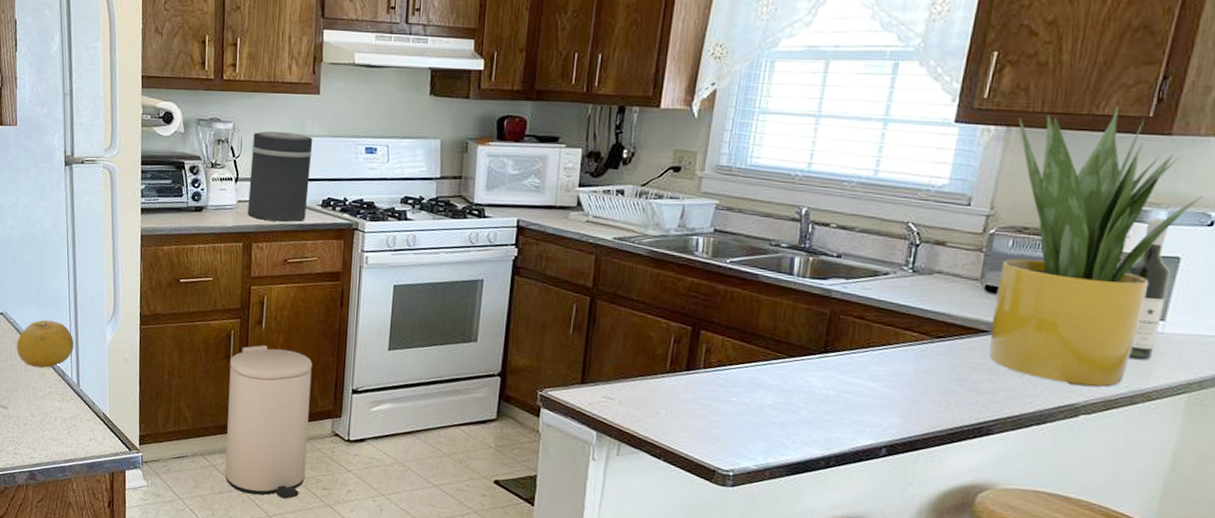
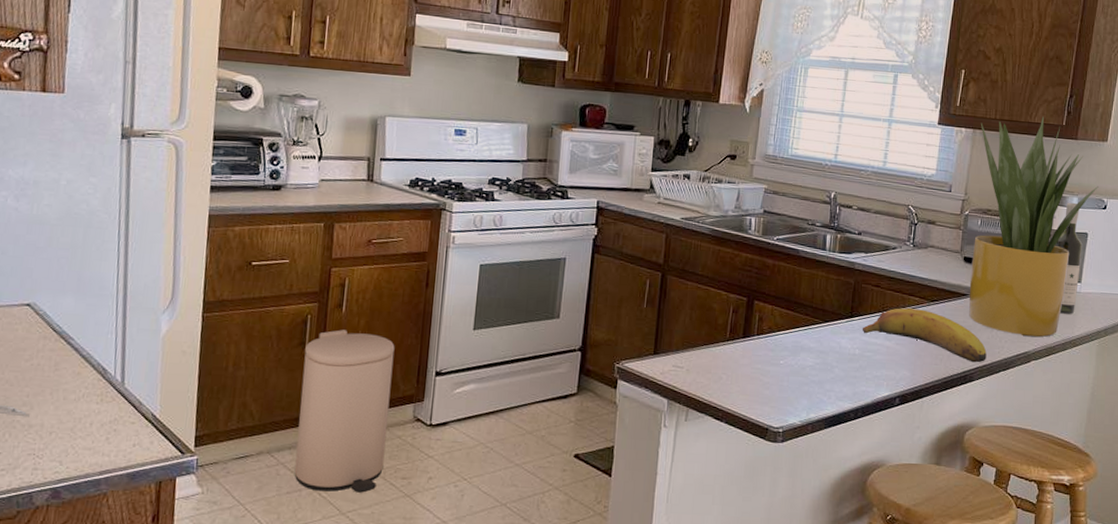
fruit: present [16,319,74,368] -> none [45,310,120,366]
cylinder: present [247,131,313,223] -> none [330,110,402,203]
fruit: none [838,344,1013,414] -> present [862,308,987,363]

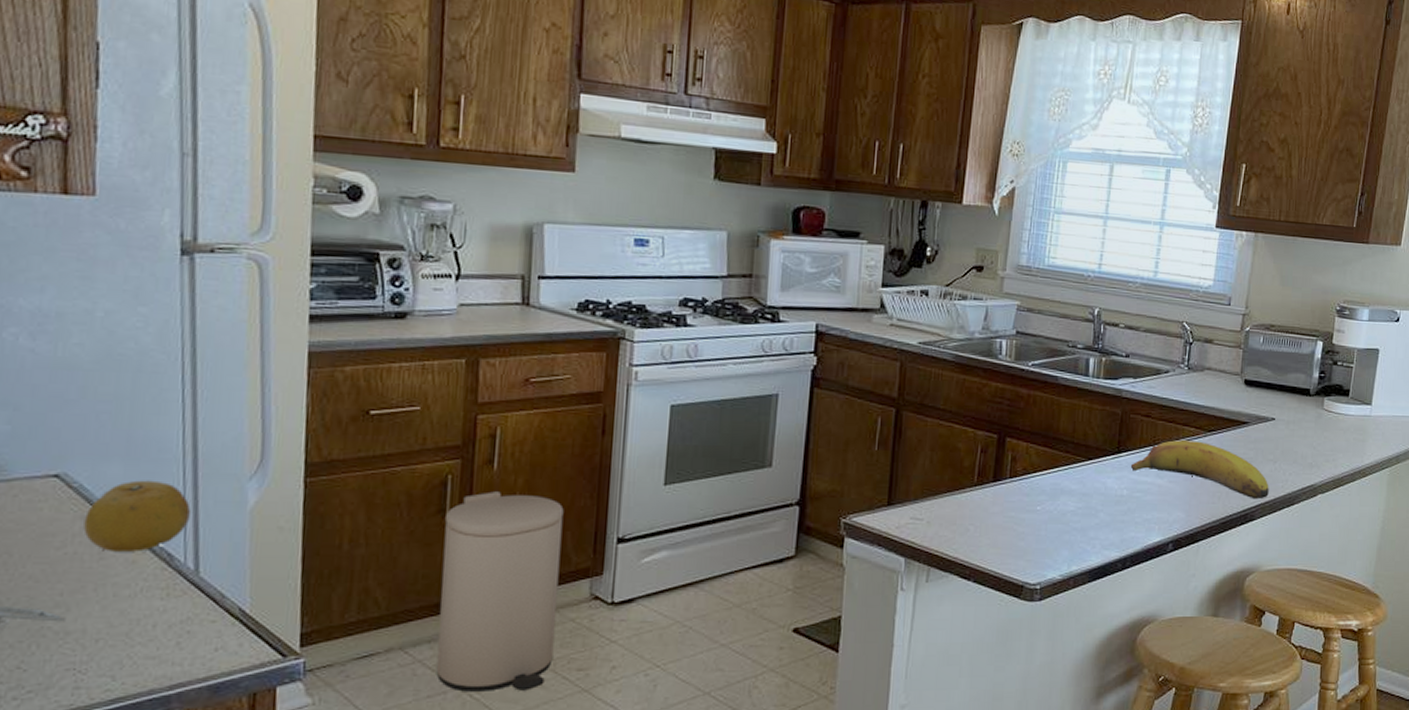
fruit: none [45,310,120,366] -> present [83,480,191,552]
planter: present [969,116,1098,337] -> none [1249,217,1391,467]
bottle: present [1054,202,1083,315] -> none [1343,314,1374,442]

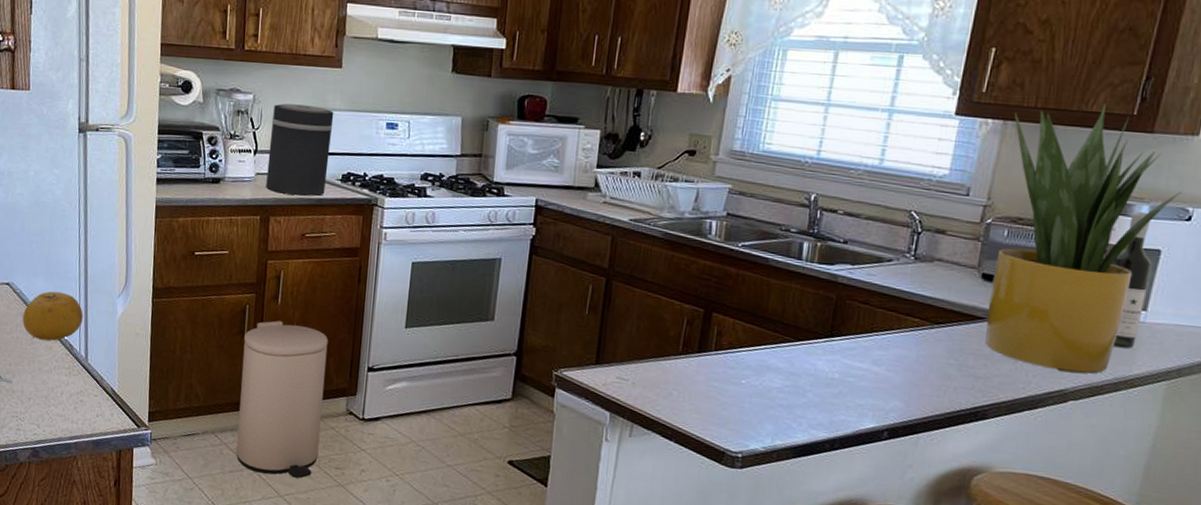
cylinder: none [473,215,566,332] -> present [266,103,334,197]
fruit: present [1130,440,1269,500] -> none [843,329,1007,399]
planter: none [1249,217,1391,467] -> present [985,103,1181,374]
bottle: none [1343,314,1374,442] -> present [1111,211,1152,349]

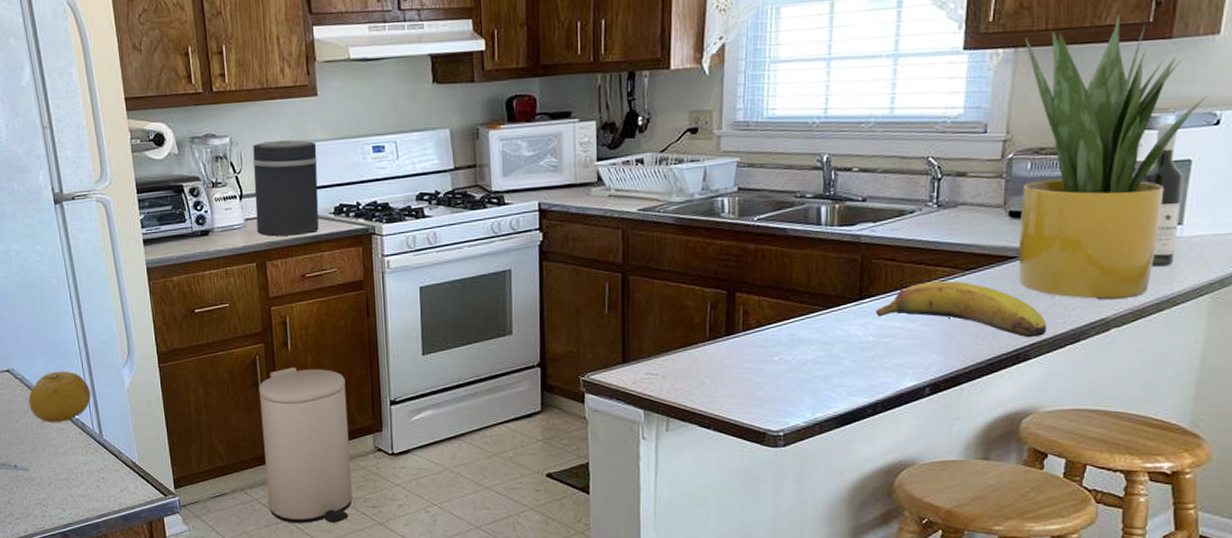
fruit: none [843,329,1007,399] -> present [875,281,1047,338]

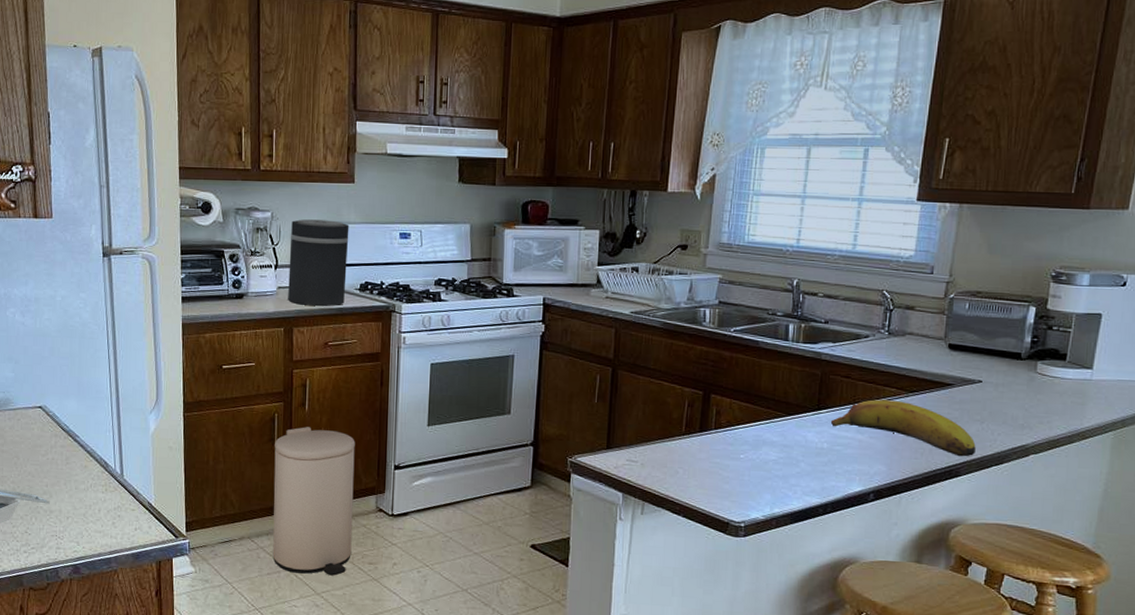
fruit: present [29,371,91,422] -> none [57,411,116,460]
planter: present [1018,14,1207,299] -> none [954,184,1116,429]
bottle: present [1141,122,1184,268] -> none [1059,280,1095,405]

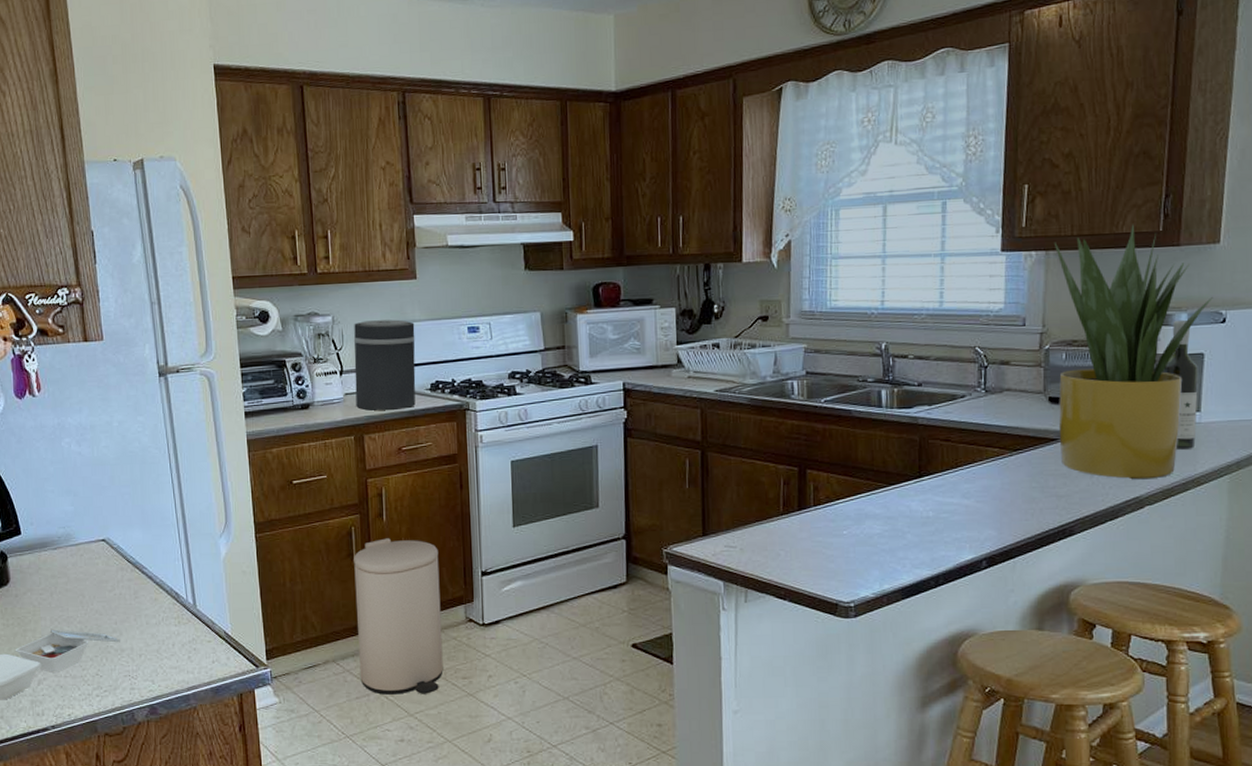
fruit: present [830,399,976,457] -> none [933,461,1088,515]
planter: none [954,184,1116,429] -> present [1053,224,1213,479]
bottle: none [1059,280,1095,405] -> present [1162,319,1199,451]

